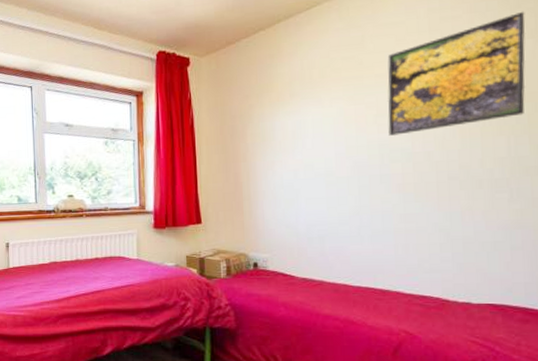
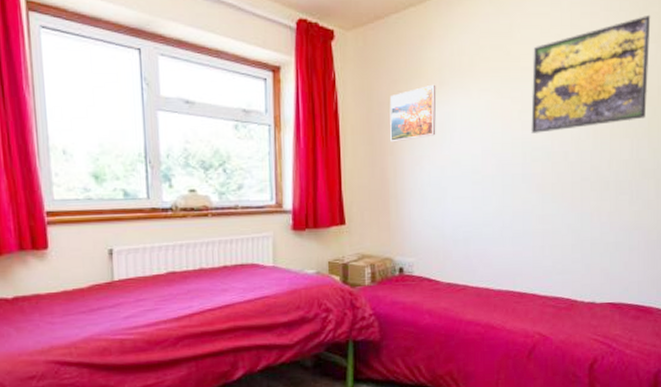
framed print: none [241,96,288,150] -> present [389,84,437,143]

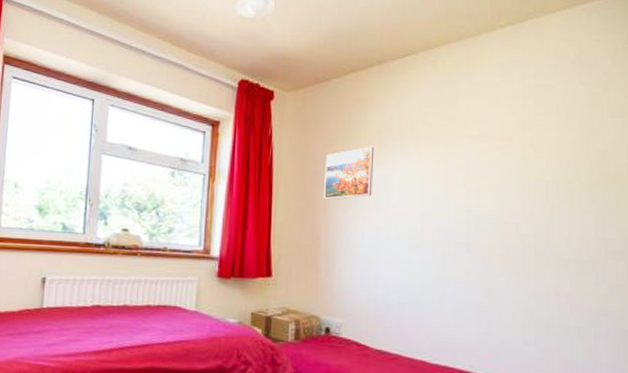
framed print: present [531,14,651,133] -> none [477,89,616,202]

